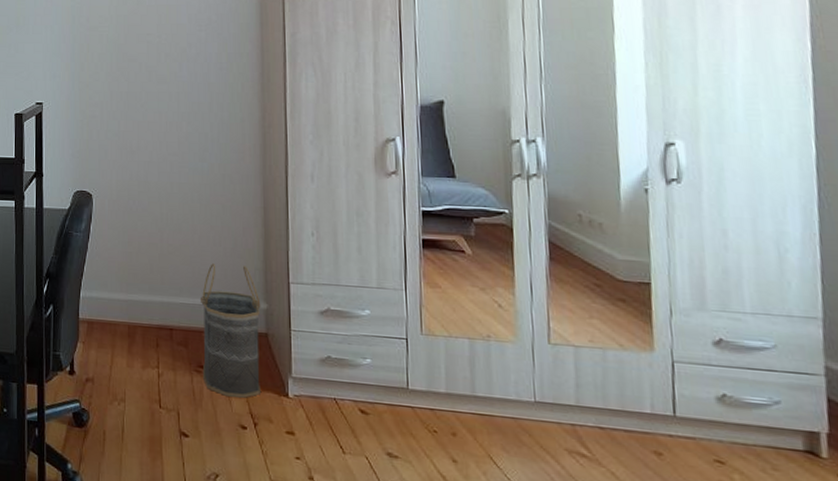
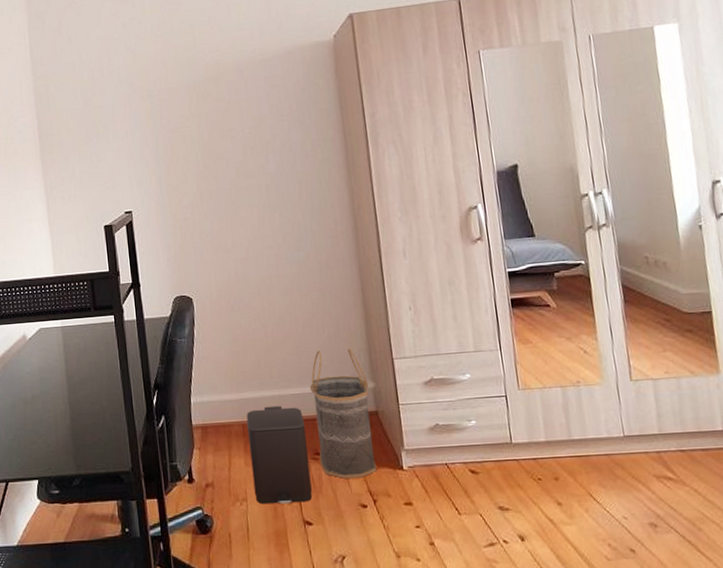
pedal bin: none [133,311,192,414] -> present [246,405,312,505]

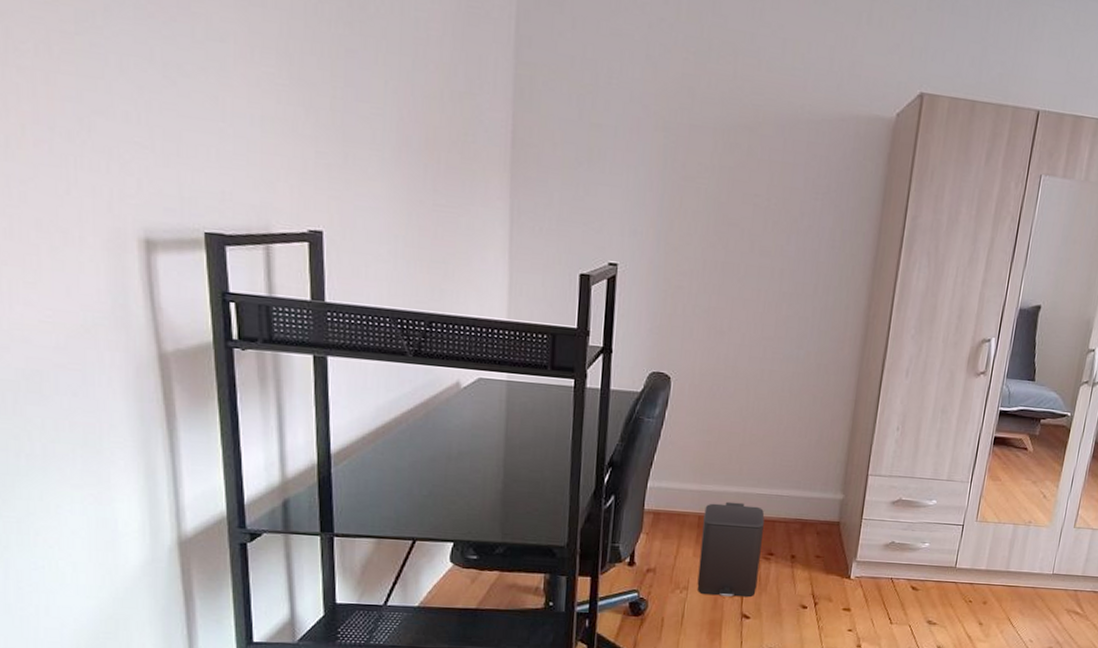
basket: present [310,348,377,479] -> none [771,455,838,581]

